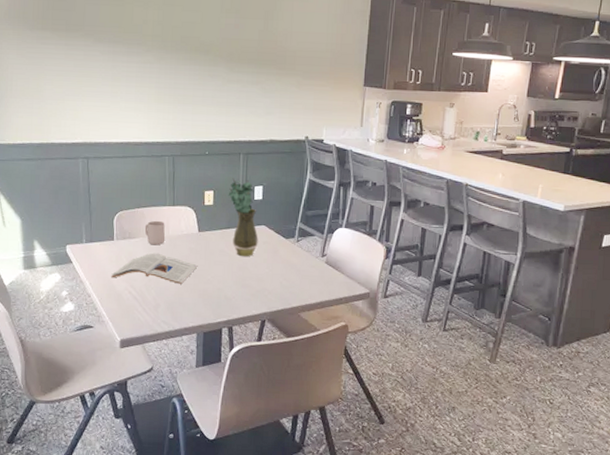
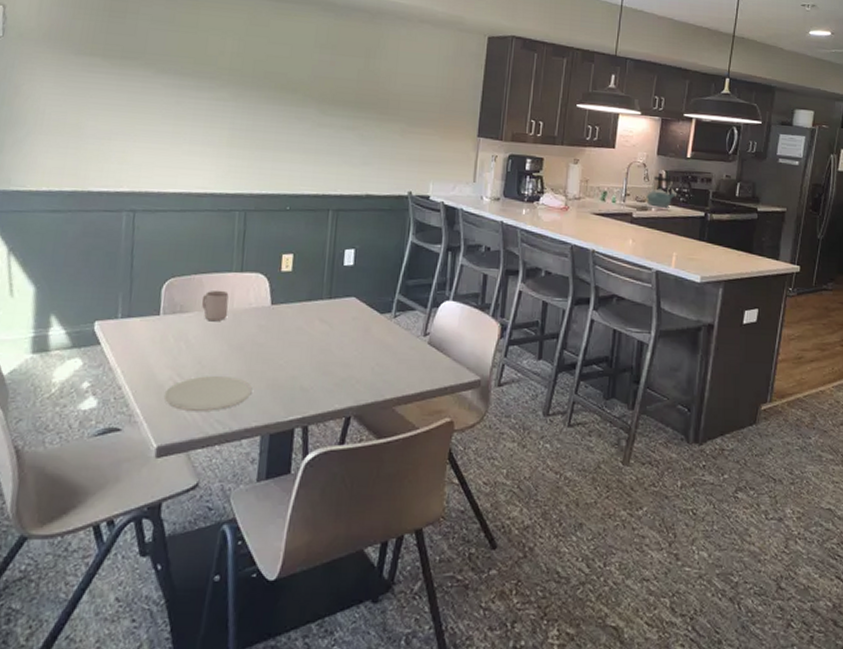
magazine: present [111,253,198,284] -> none [152,331,268,371]
plate: none [122,287,188,315] -> present [163,375,253,412]
vase: present [228,178,258,256] -> none [311,239,347,335]
kettle: none [515,116,545,145] -> present [646,176,678,208]

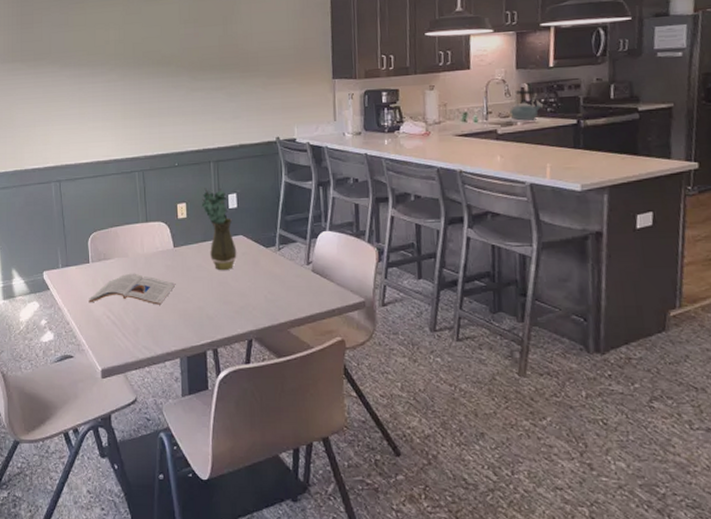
magazine: none [152,331,268,371] -> present [89,273,176,305]
plate: present [163,375,253,412] -> none [101,309,168,340]
cup: present [201,290,229,322] -> none [119,238,141,265]
vase: none [311,239,347,335] -> present [201,188,237,270]

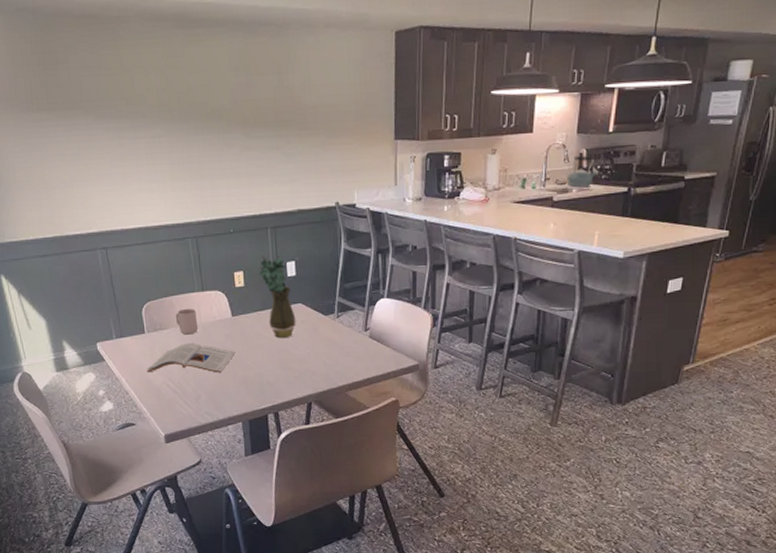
cup: none [119,238,141,265] -> present [175,308,199,335]

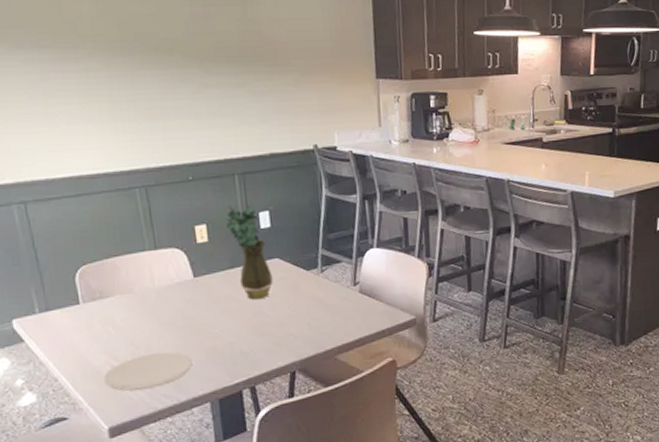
magazine: present [147,342,236,373] -> none [83,311,200,353]
plate: none [161,377,229,407] -> present [103,352,193,391]
cup: present [175,308,199,335] -> none [120,270,151,303]
kettle: present [566,156,599,188] -> none [554,97,585,129]

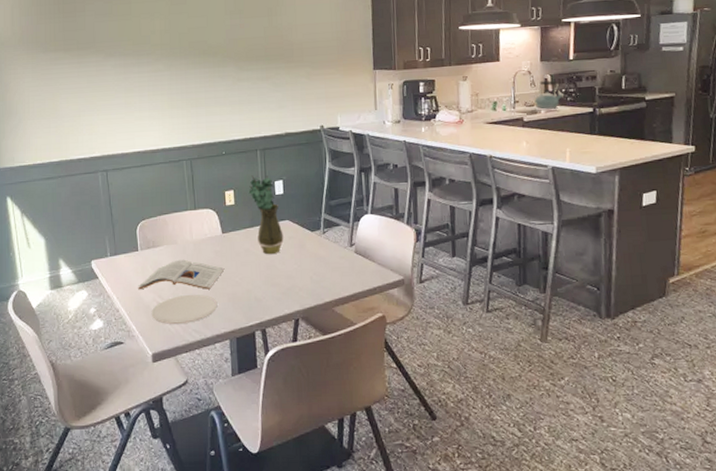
magazine: none [83,311,200,353] -> present [138,259,225,290]
kettle: none [554,97,585,129] -> present [534,80,565,109]

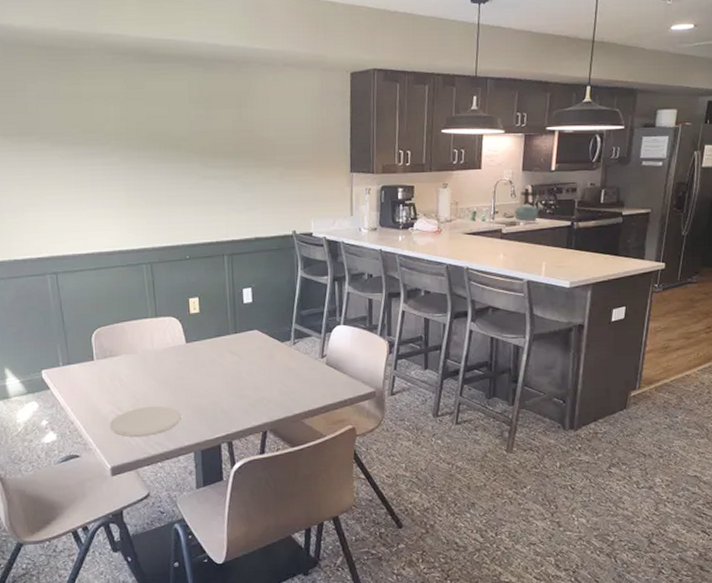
magazine: present [138,259,225,290] -> none [94,369,189,402]
vase: present [248,175,284,254] -> none [214,282,252,365]

